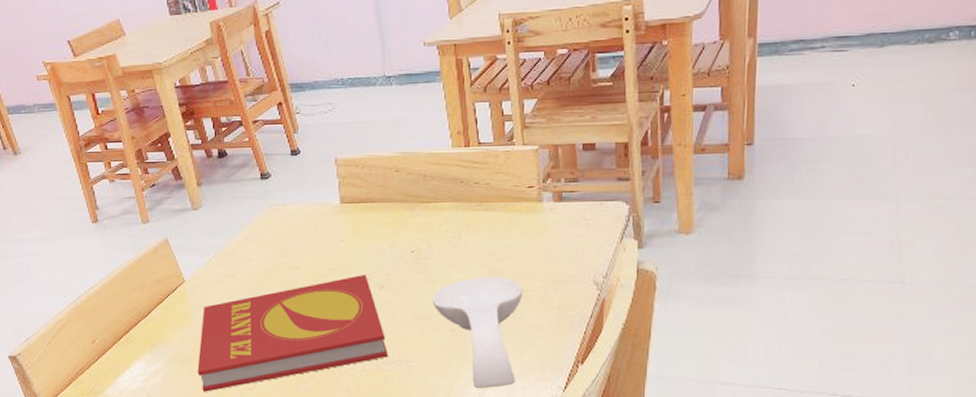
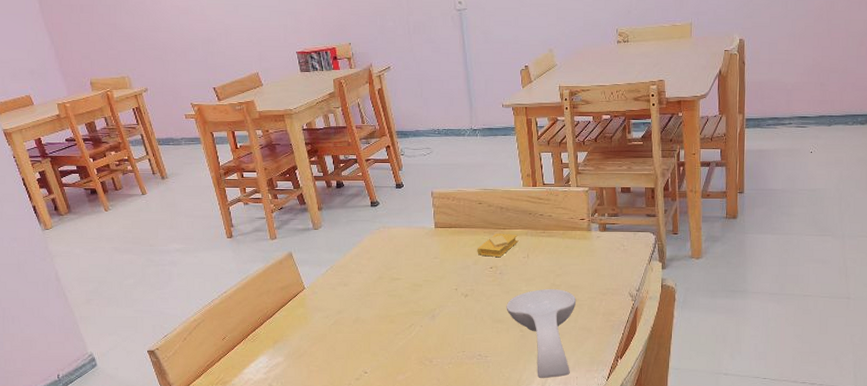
book: present [197,274,389,392] -> none [313,285,471,382]
sticky notes: none [394,207,447,239] -> present [477,233,519,258]

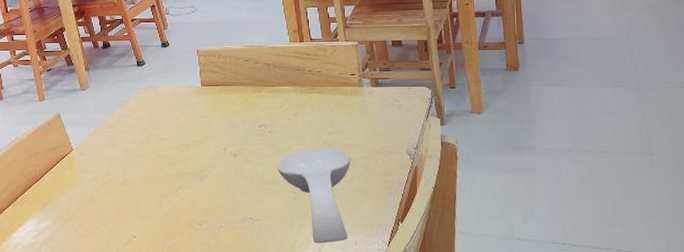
sticky notes: present [477,233,519,258] -> none [245,90,287,116]

